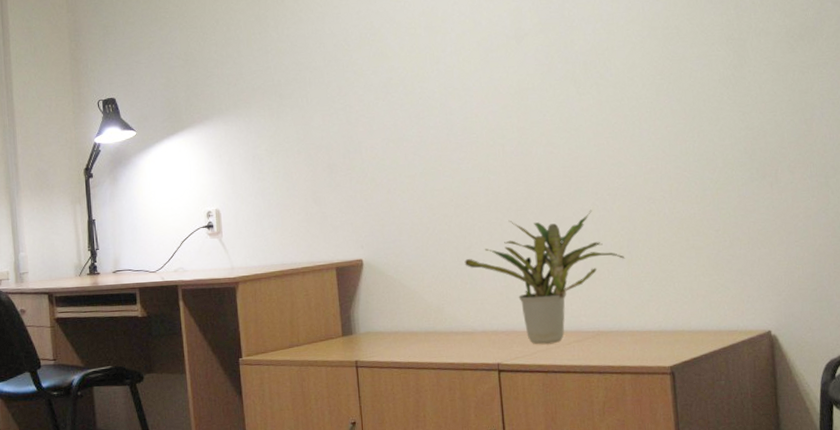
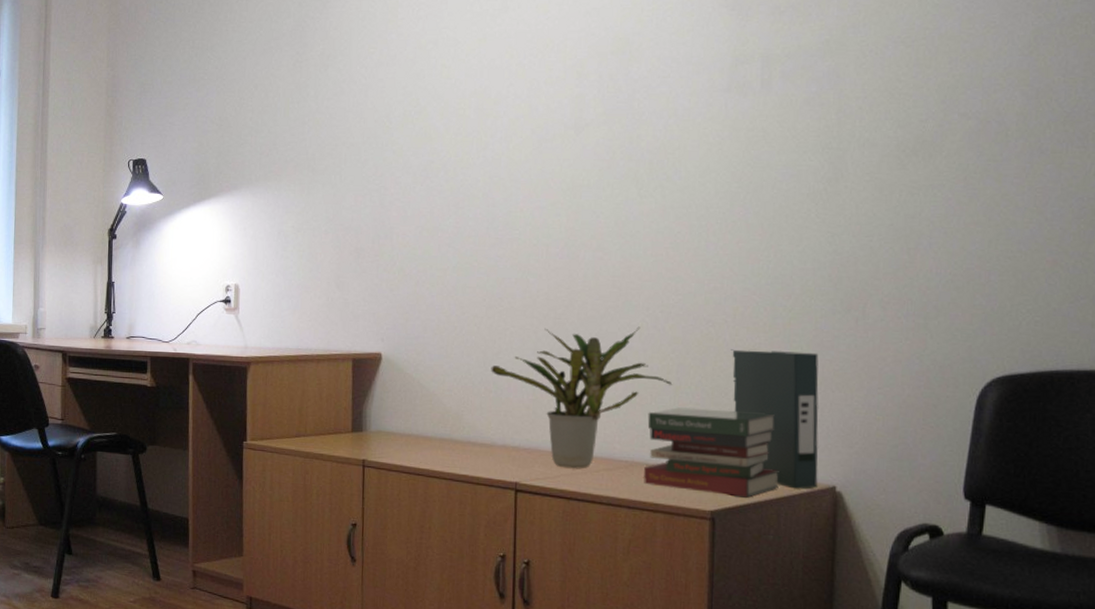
books: none [607,273,724,351] -> present [644,407,779,498]
binder: none [671,216,756,337] -> present [730,349,819,489]

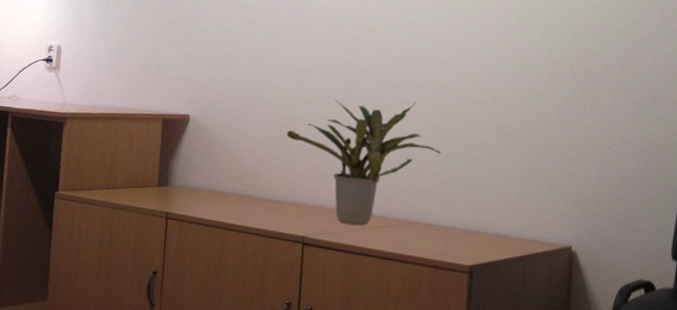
books: present [644,407,779,498] -> none [414,174,527,255]
binder: present [730,349,819,489] -> none [488,125,561,248]

